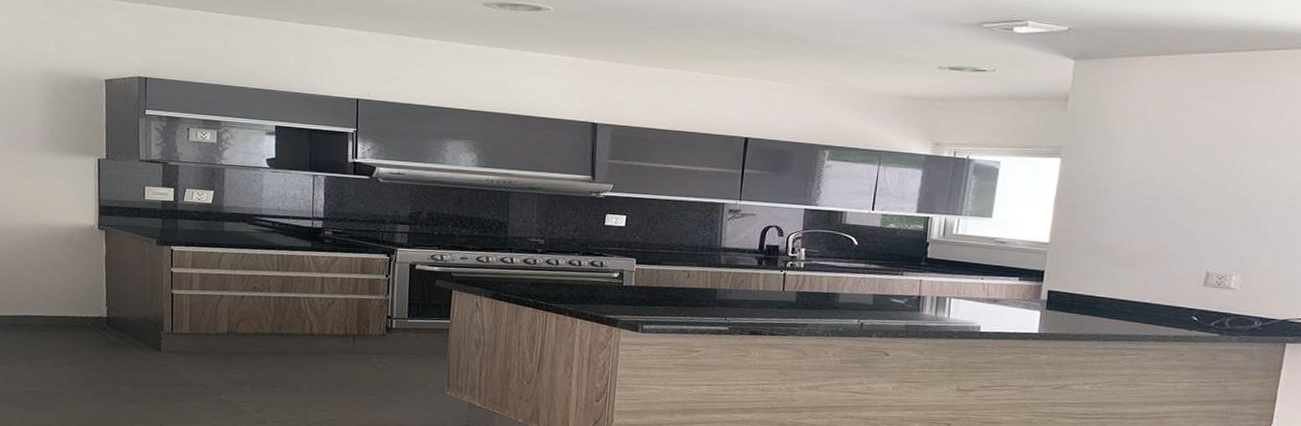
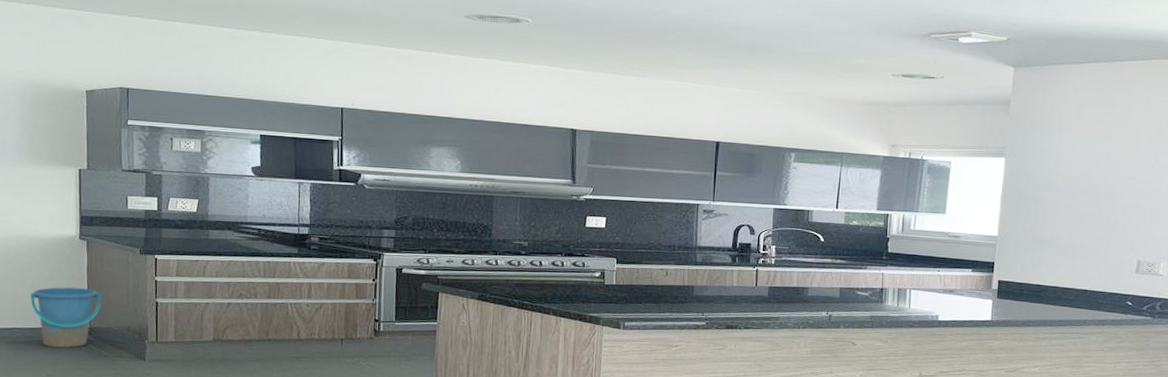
bucket: none [50,276,119,337] -> present [30,287,101,348]

